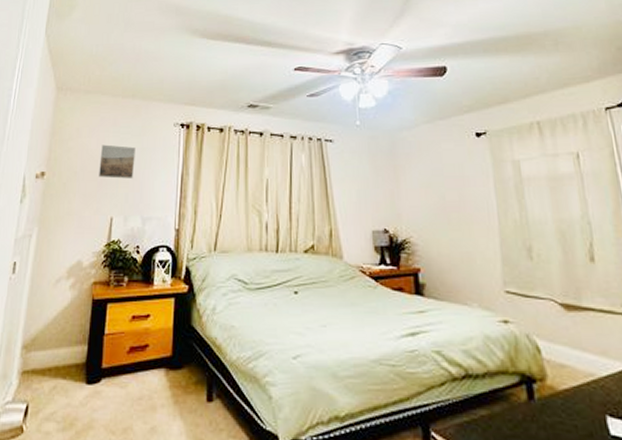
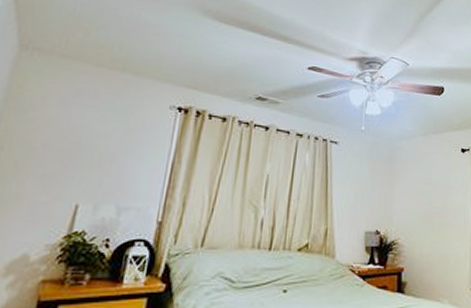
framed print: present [99,144,136,179] -> none [66,119,119,162]

